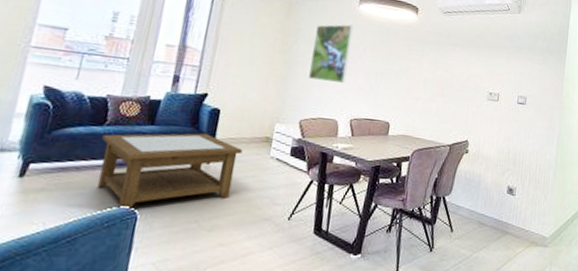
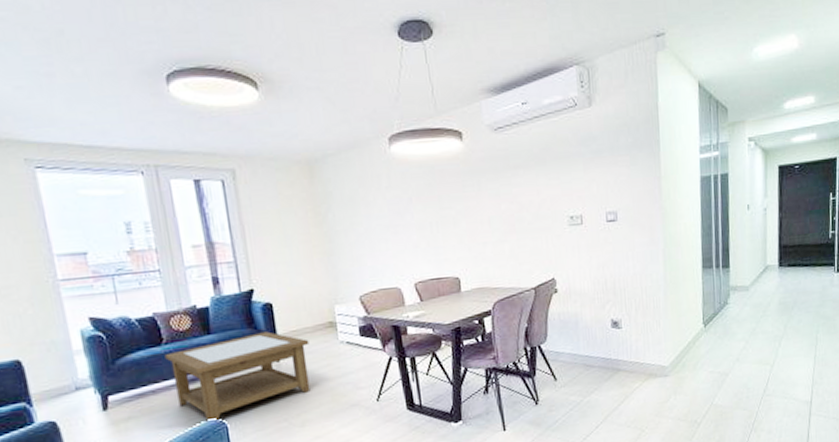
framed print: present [309,24,354,83] -> none [348,173,398,248]

